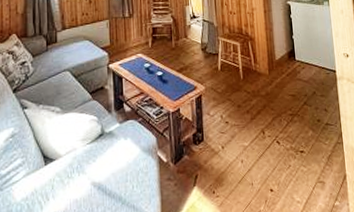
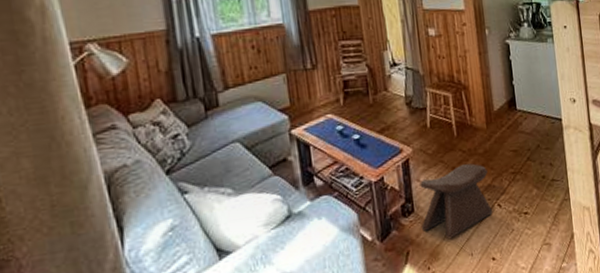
stool: none [210,103,273,167] -> present [420,163,493,238]

